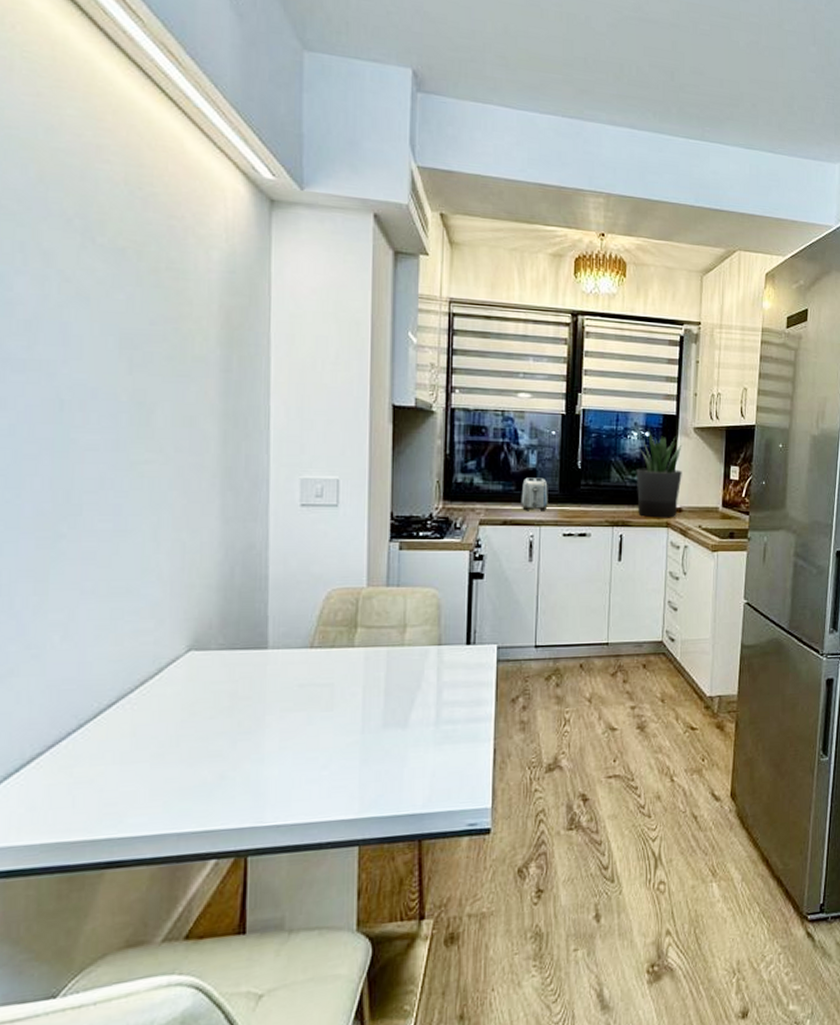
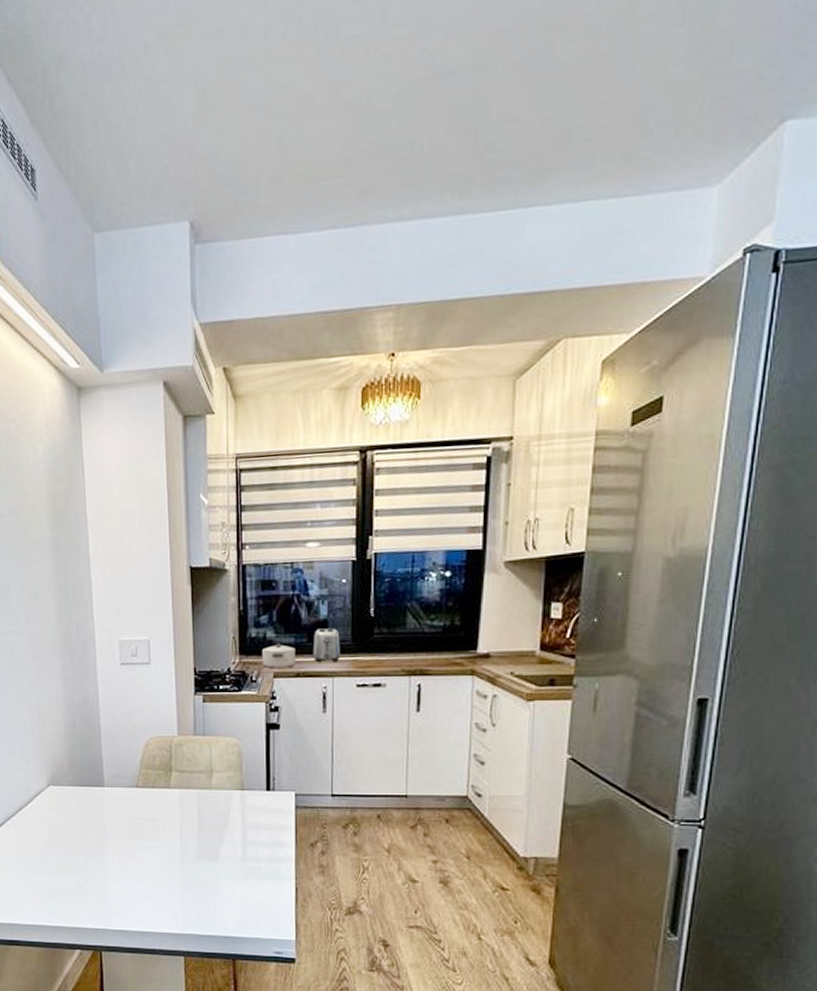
cooking pot: none [467,490,503,516] -> present [261,643,296,669]
planter: present [636,428,682,518] -> none [435,567,490,666]

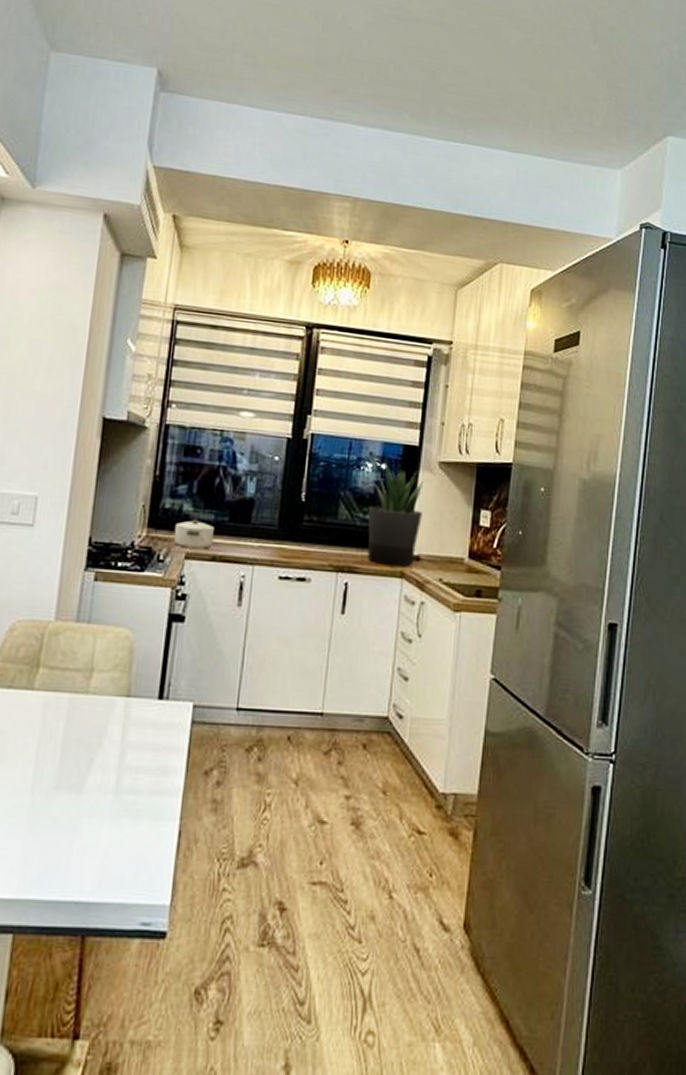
toaster: present [313,628,340,662] -> none [233,508,266,548]
planter: none [435,567,490,666] -> present [368,460,424,567]

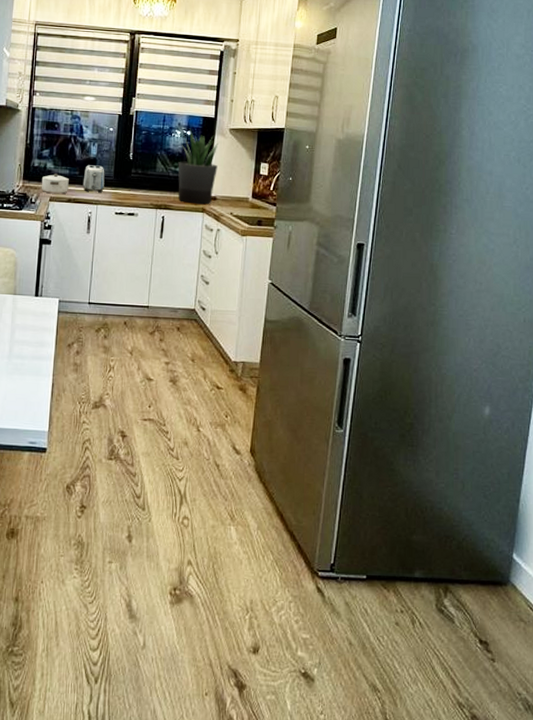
toaster: none [233,508,266,548] -> present [82,165,105,193]

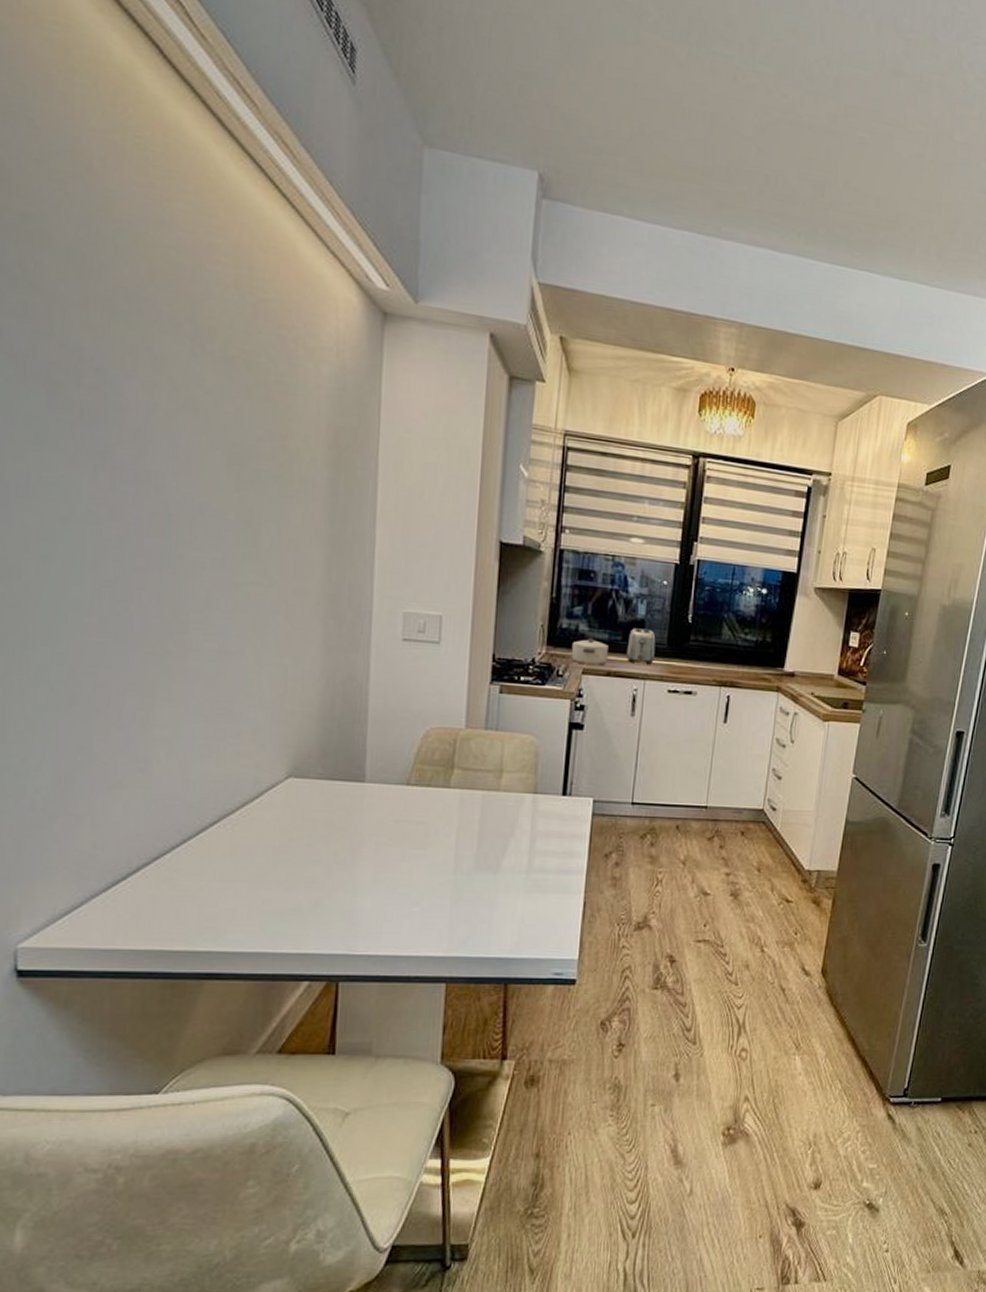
planter: present [178,128,219,205] -> none [748,585,801,682]

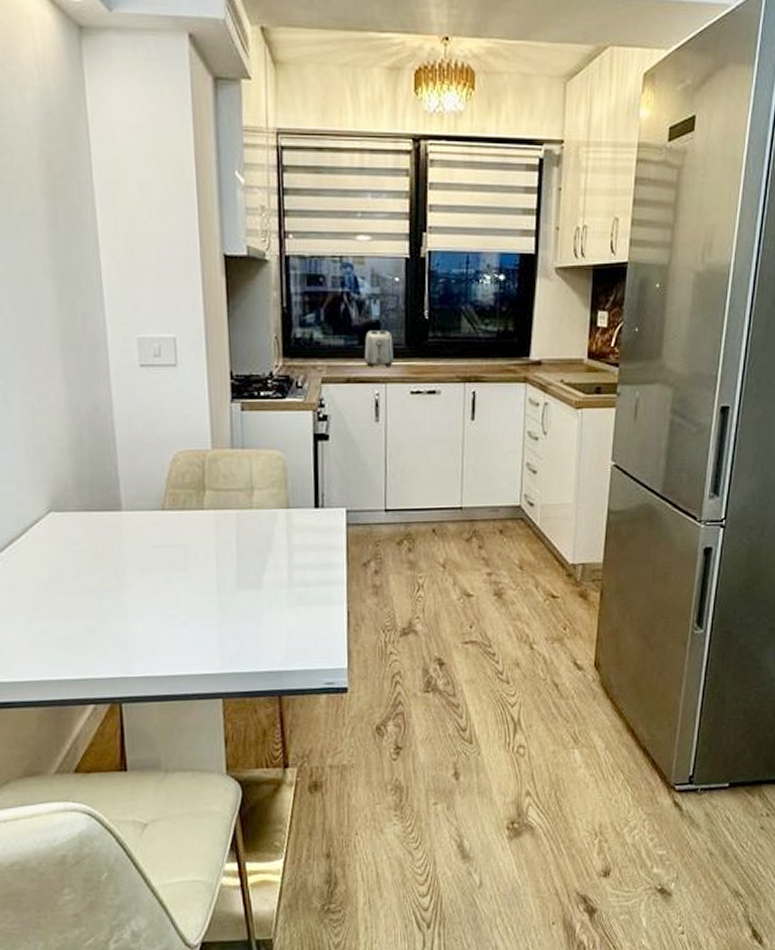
cooking pot: present [571,638,608,666] -> none [308,345,346,373]

